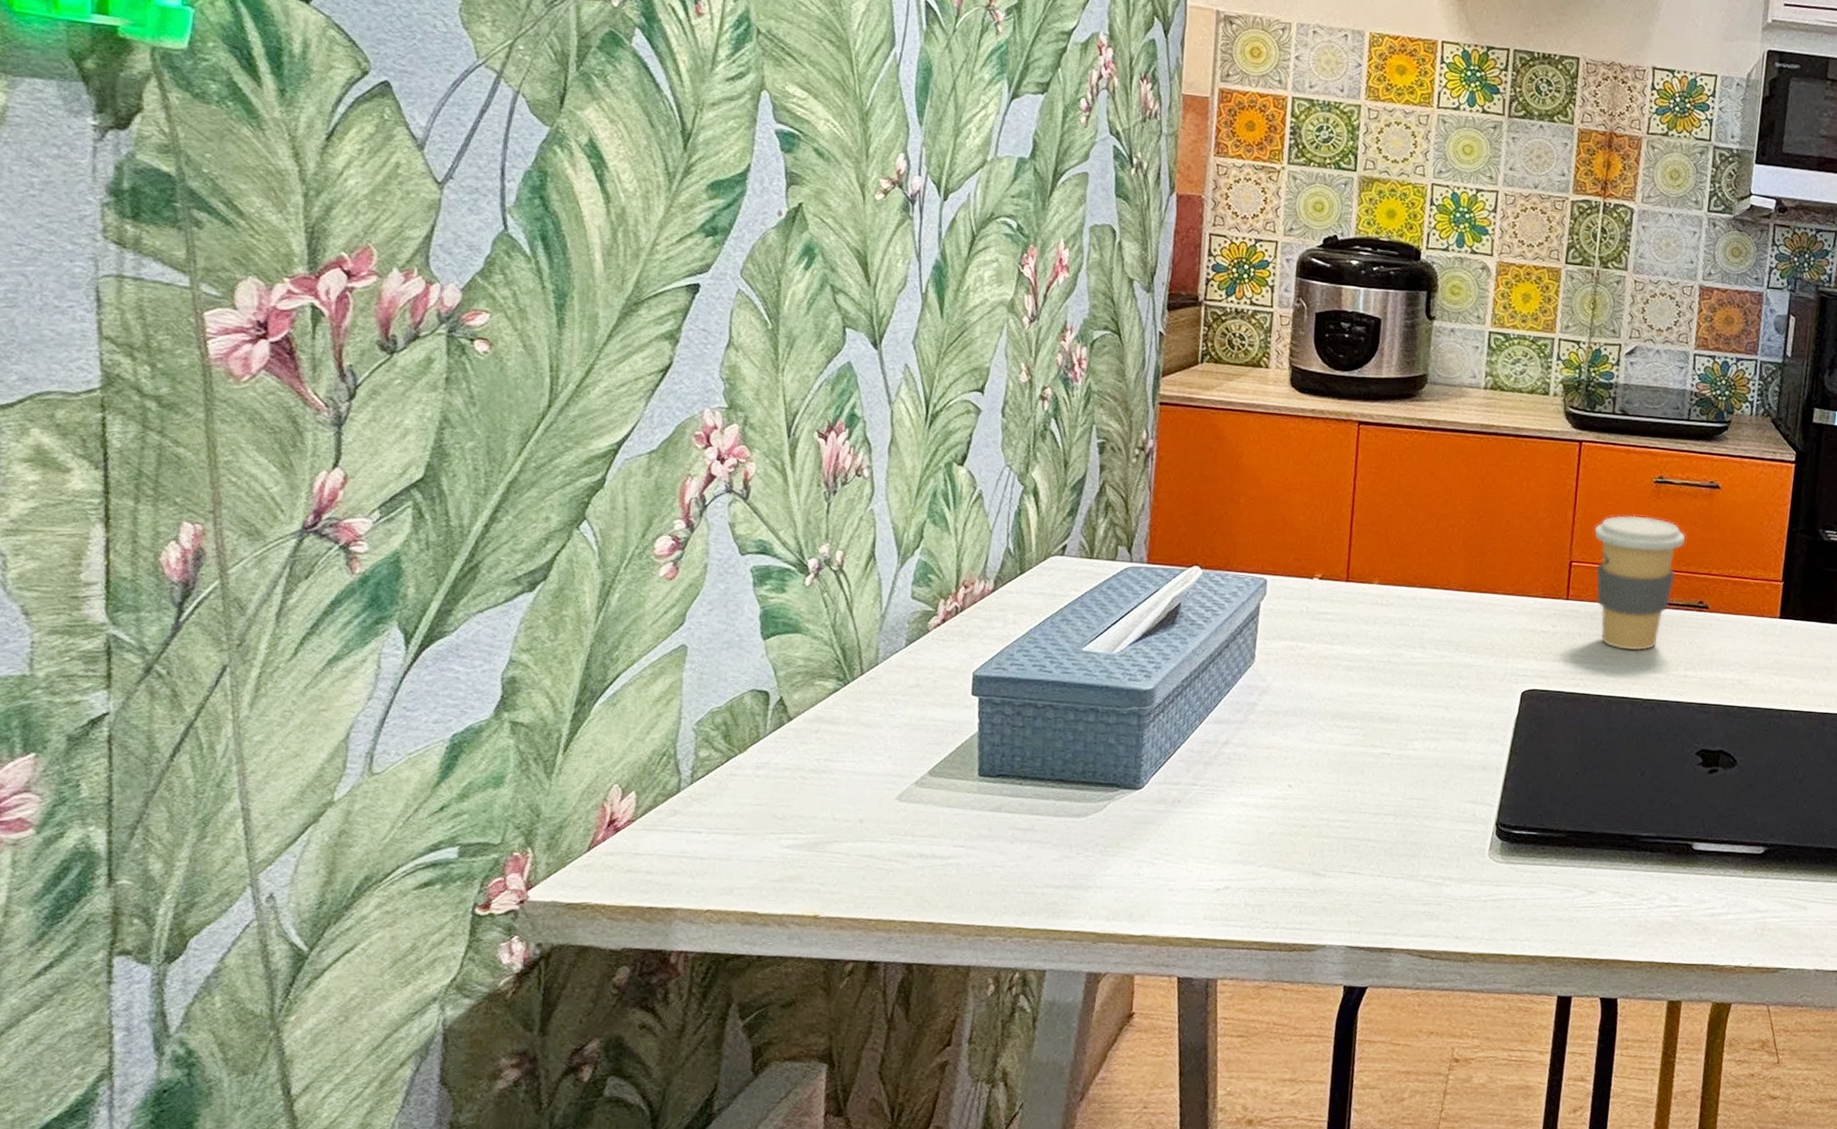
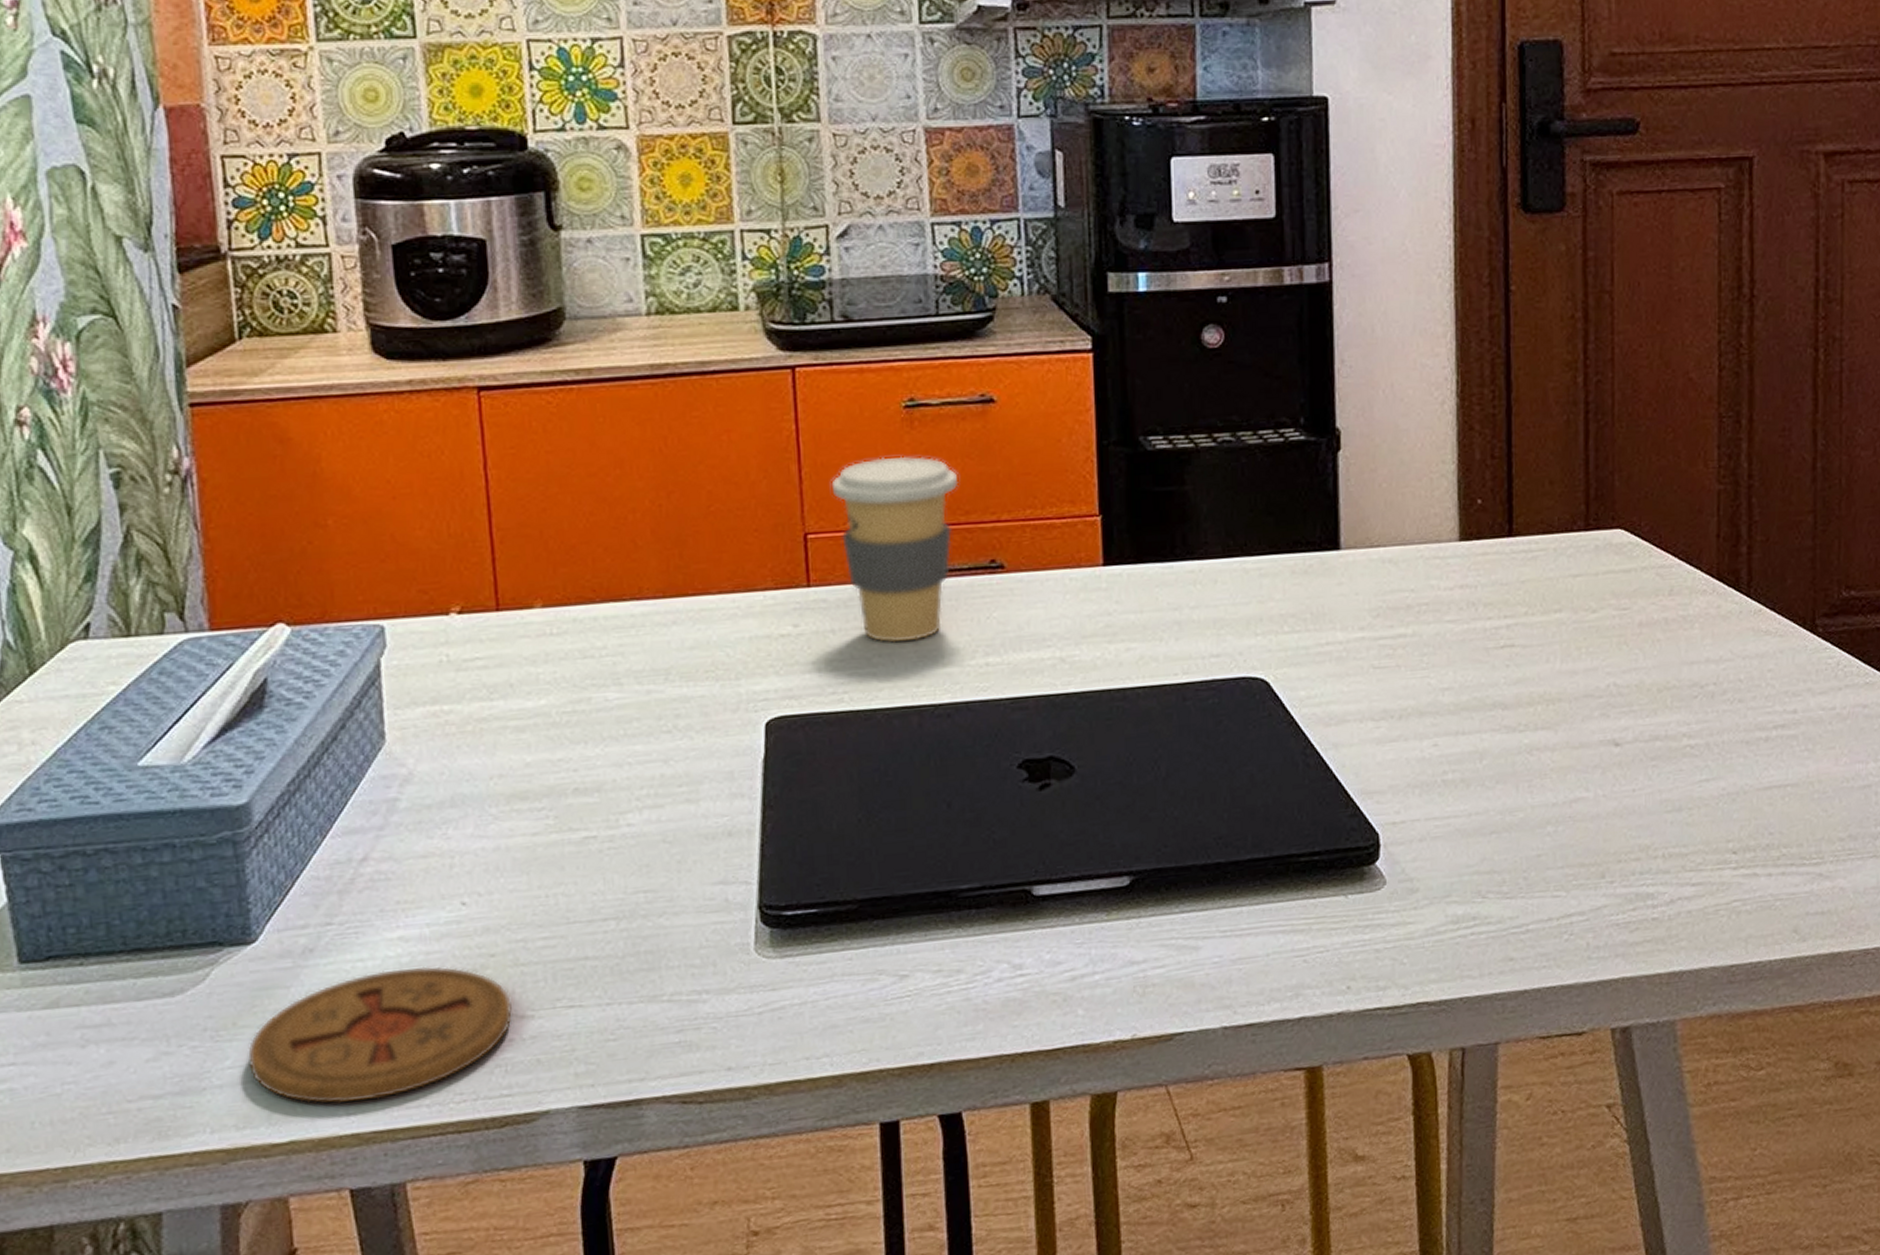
coaster: none [1123,824,1312,916] -> present [247,966,512,1104]

